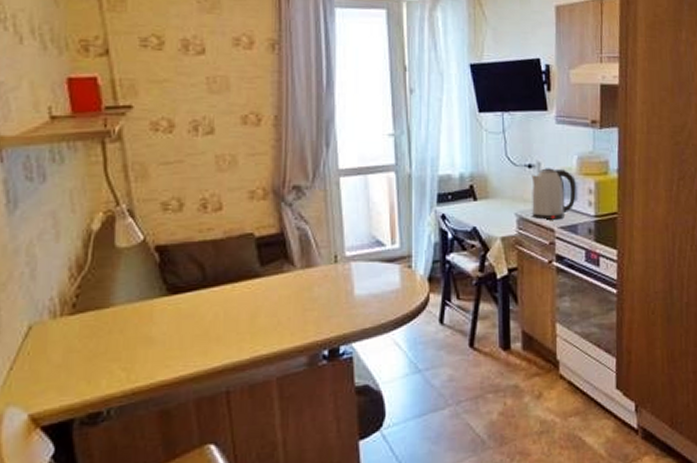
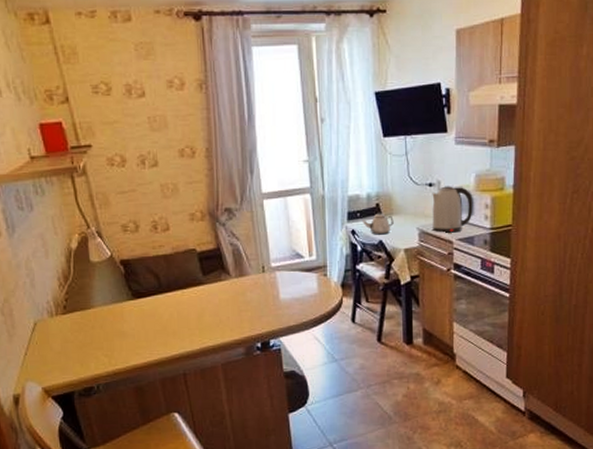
teapot: none [454,194,489,221] -> present [363,211,394,235]

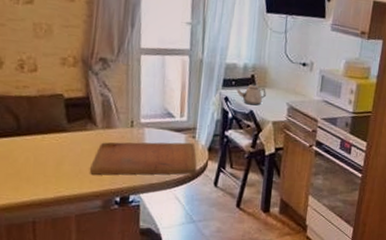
cutting board: none [228,281,333,323] -> present [89,142,197,175]
kettle: present [432,186,473,233] -> none [301,67,341,112]

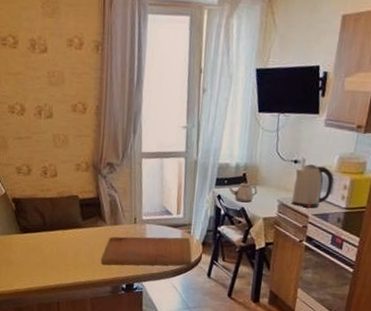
kettle: none [301,67,341,112] -> present [291,164,334,208]

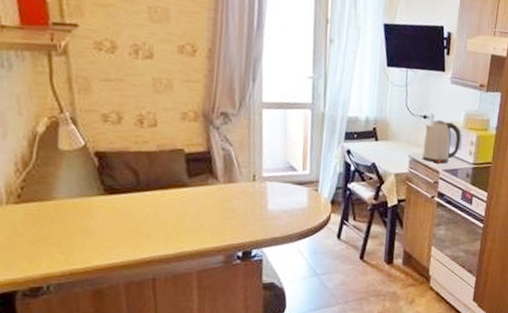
cutting board: present [100,236,192,266] -> none [210,195,320,230]
teapot: present [229,181,257,203] -> none [359,135,388,158]

